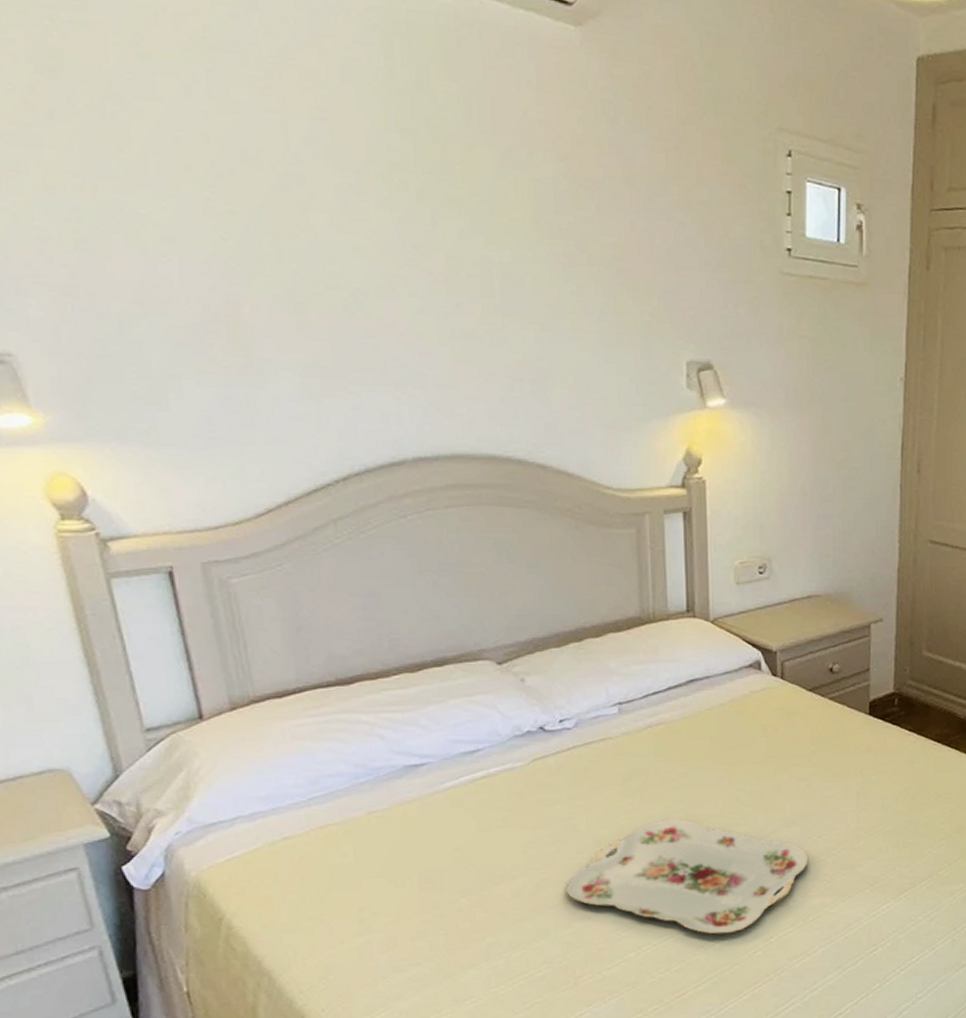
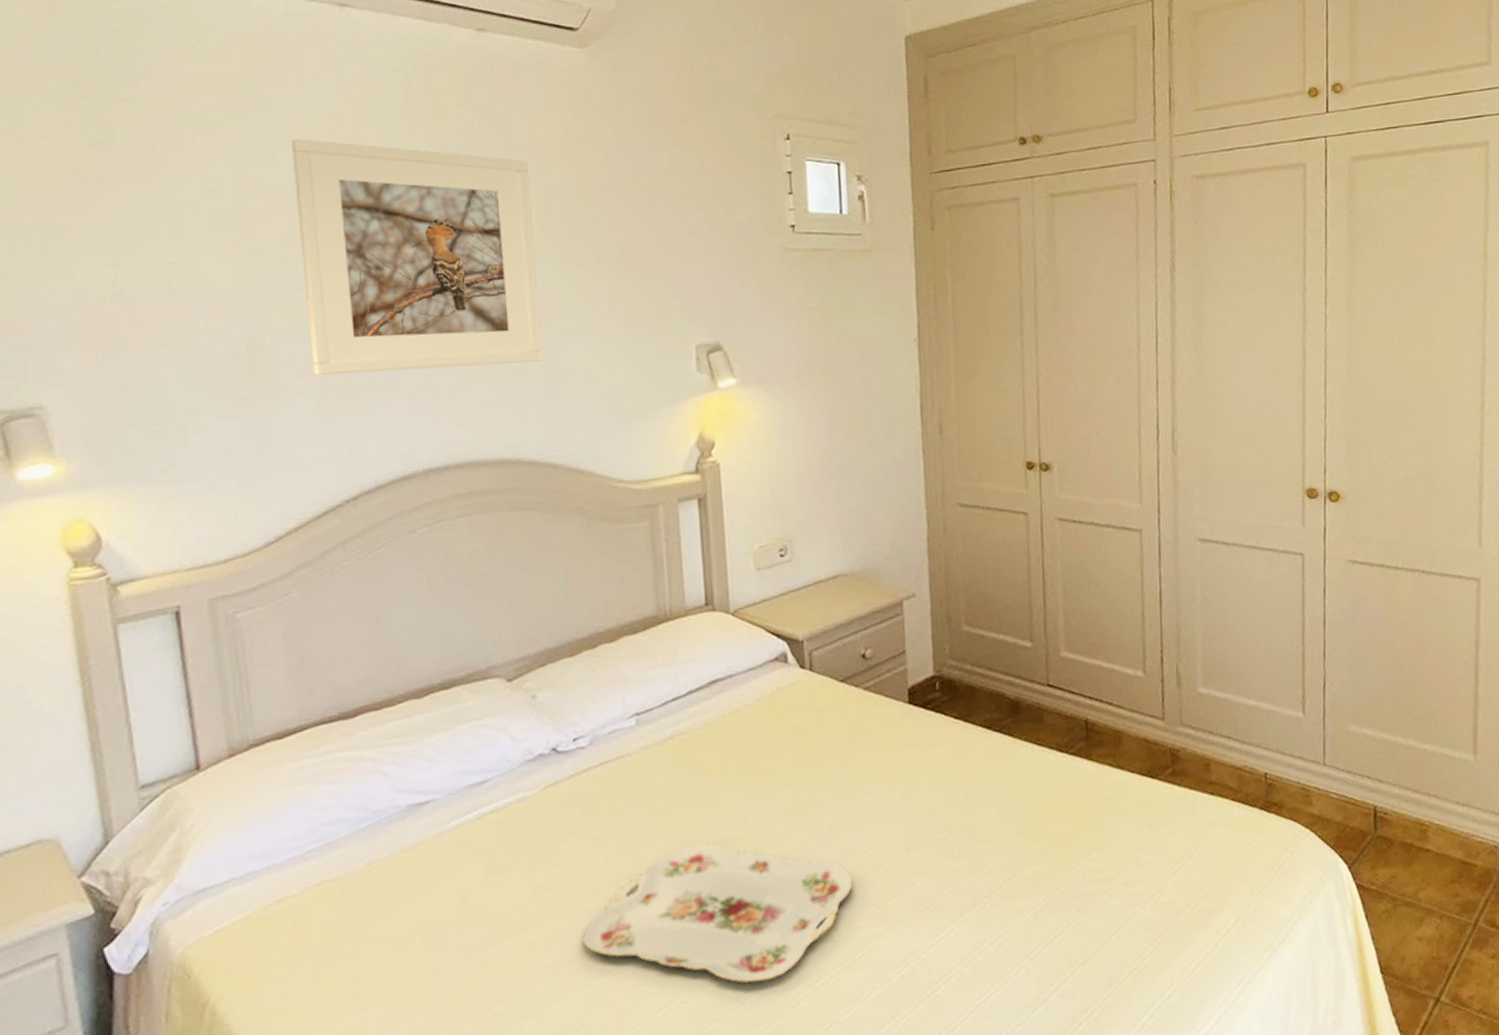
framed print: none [261,92,534,361] -> present [290,139,544,376]

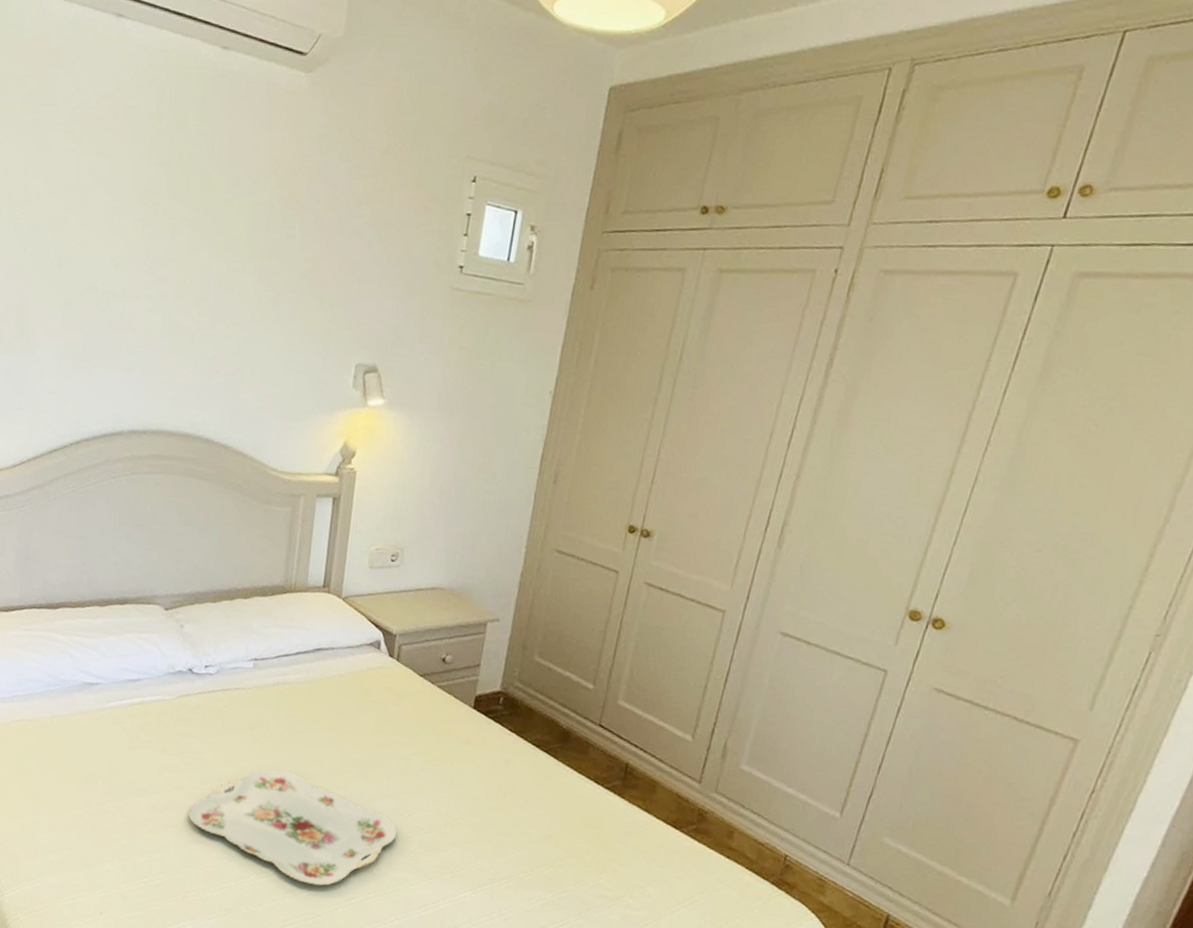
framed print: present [290,139,544,376] -> none [60,135,245,356]

